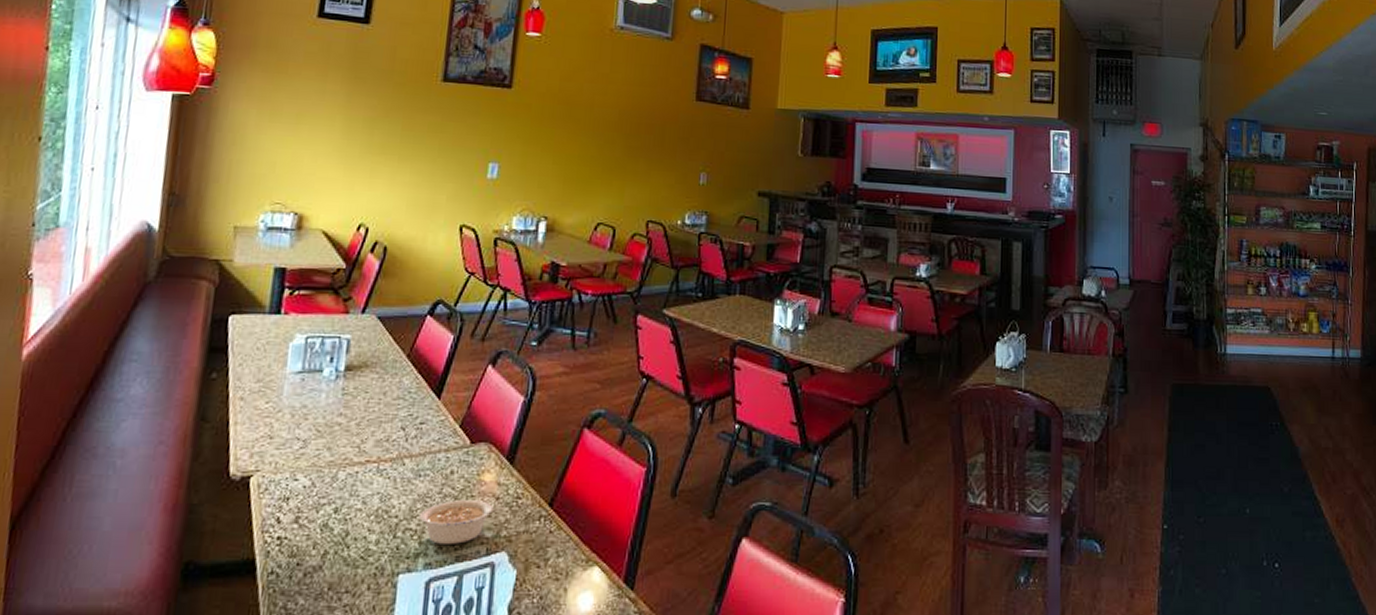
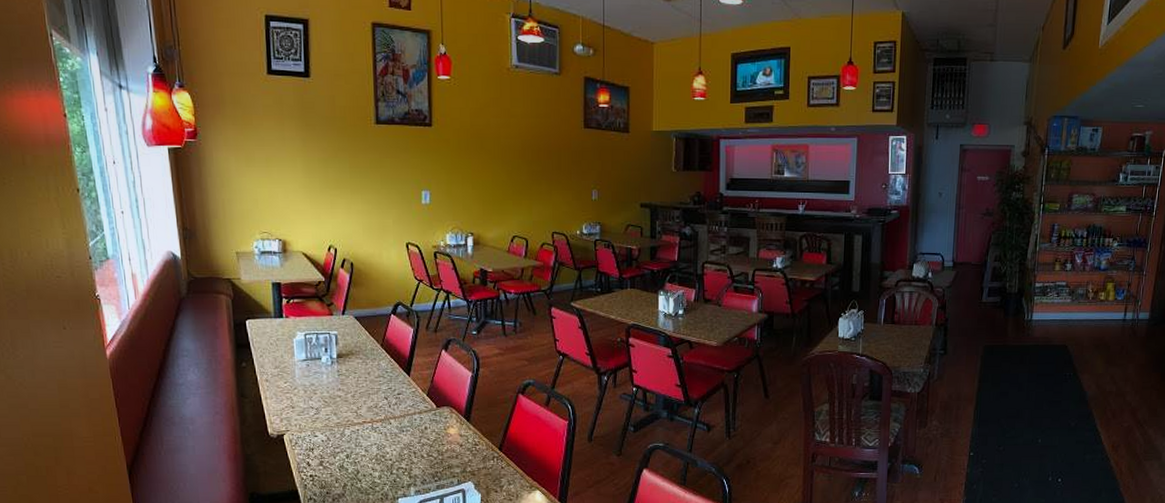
legume: present [418,500,505,544] -> none [406,447,467,478]

